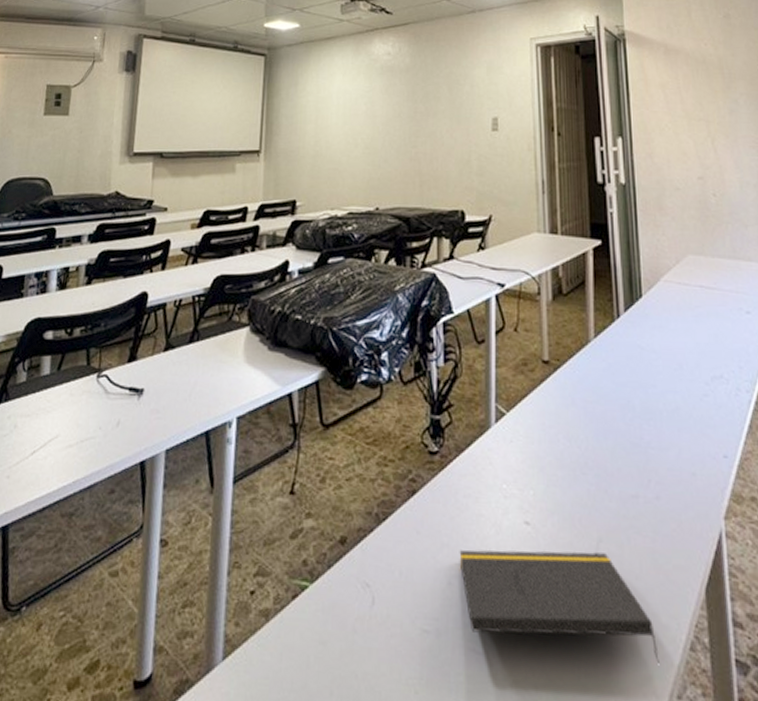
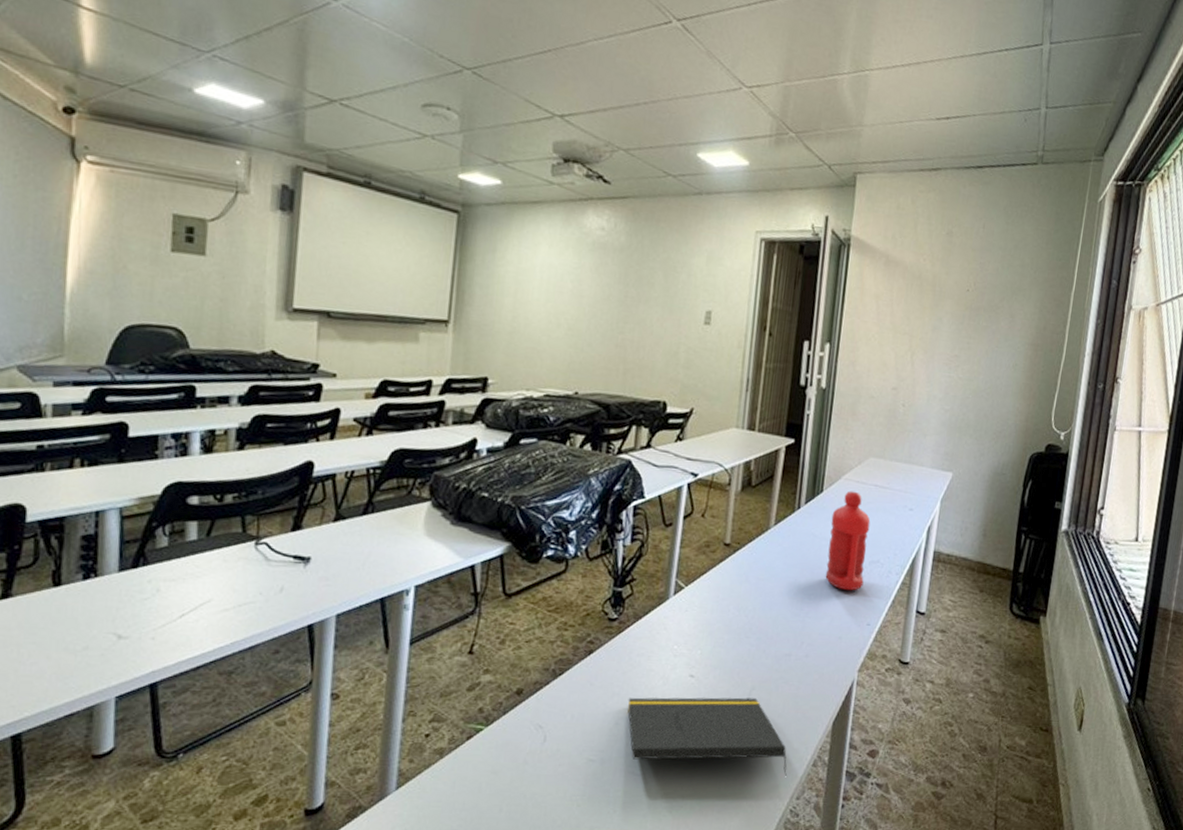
water bottle: none [657,294,710,414] -> present [825,491,871,591]

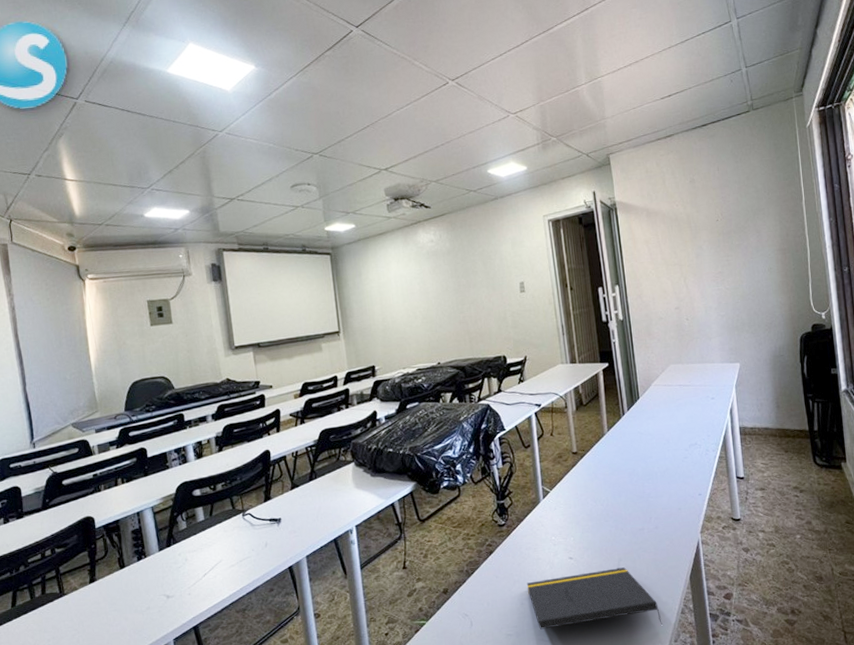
water bottle: present [825,491,871,591] -> none [650,393,689,472]

